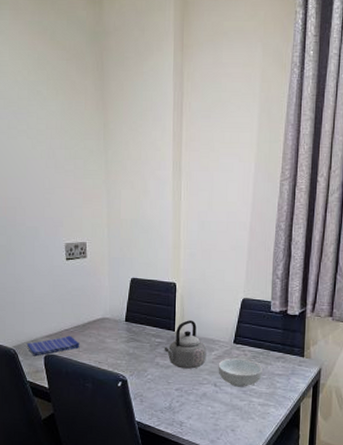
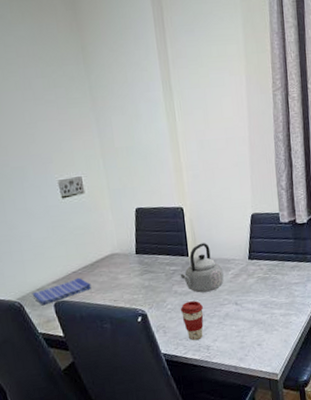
coffee cup: none [159,375,182,415] -> present [180,300,204,341]
cereal bowl: present [218,358,262,387] -> none [236,273,280,302]

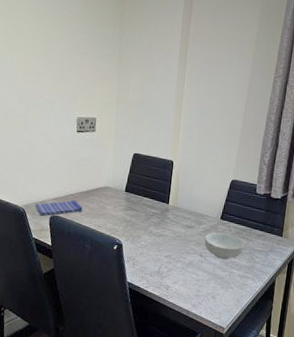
teapot: present [180,243,224,293] -> none [157,195,196,239]
coffee cup: present [180,300,204,341] -> none [151,242,171,279]
cereal bowl: none [236,273,280,302] -> present [204,232,245,260]

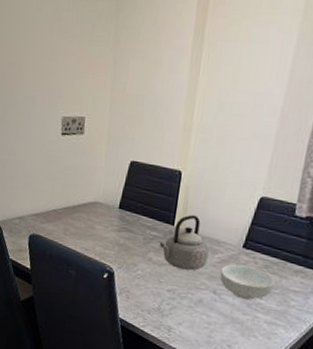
dish towel: present [35,200,83,216] -> none [12,216,68,235]
teapot: none [157,195,196,239] -> present [159,215,209,271]

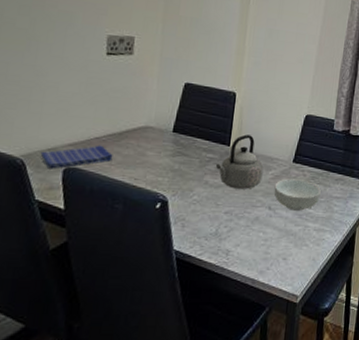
dish towel: none [12,216,68,235] -> present [40,145,113,169]

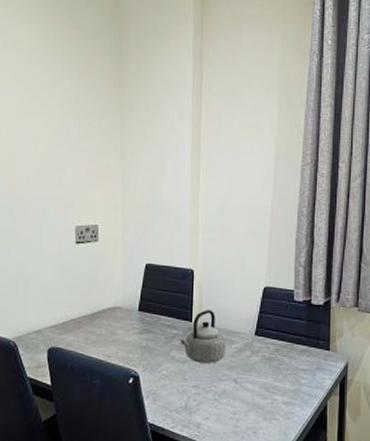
dish towel: present [40,145,113,169] -> none [28,326,88,349]
cereal bowl: present [274,178,321,211] -> none [238,352,286,384]

